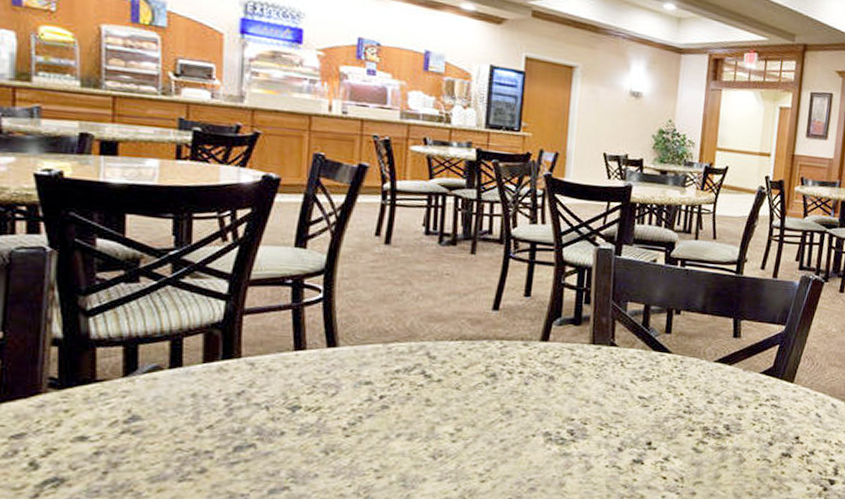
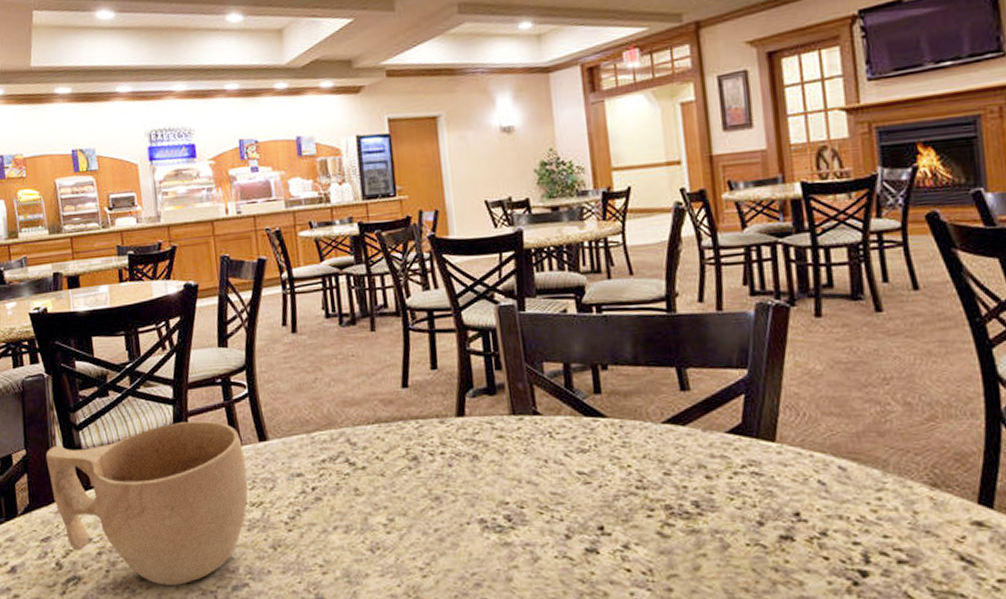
cup: none [33,319,308,488] -> present [45,420,248,585]

